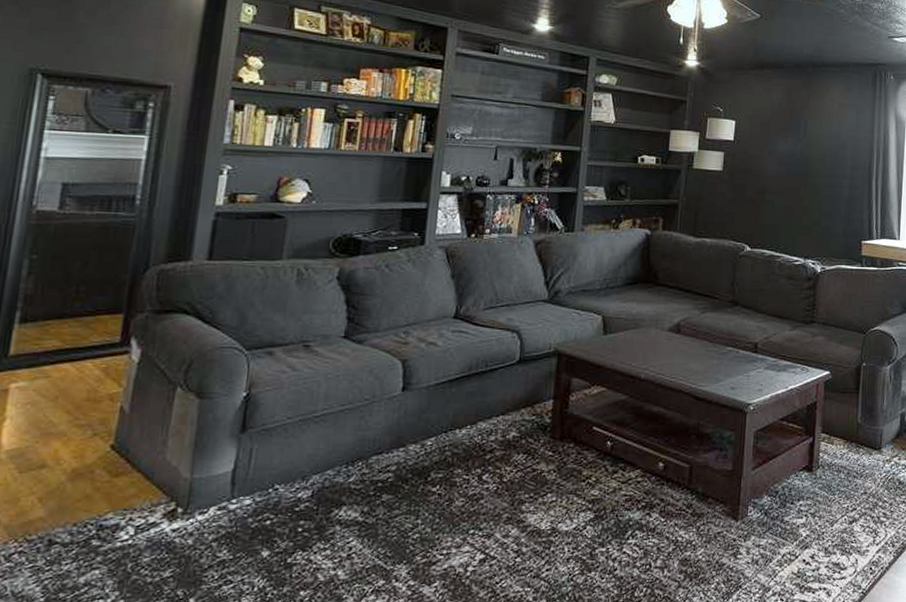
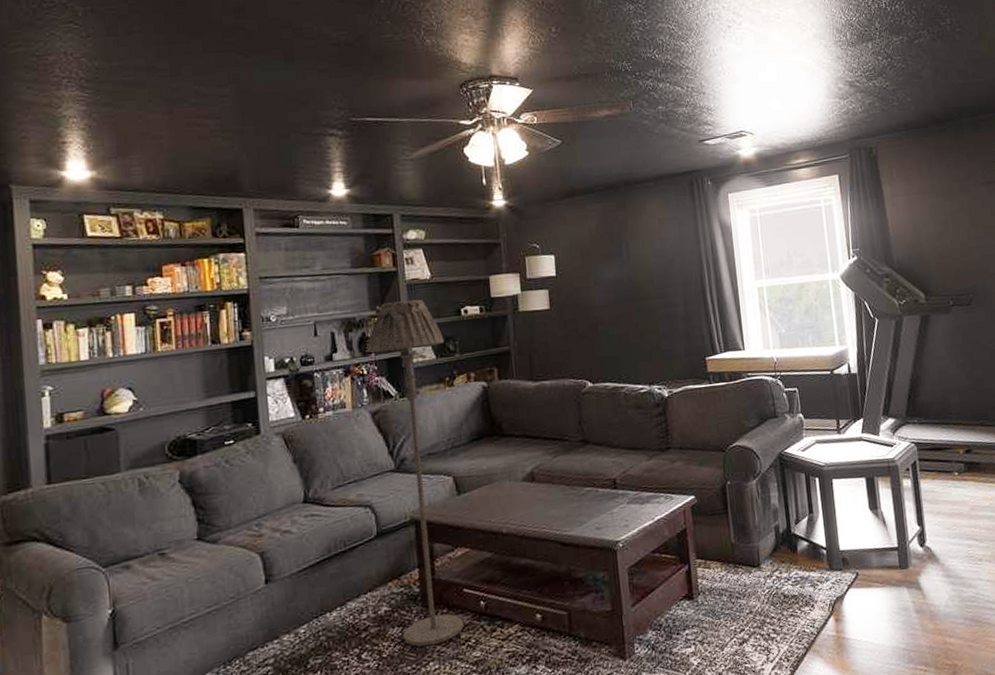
floor lamp: none [526,139,618,478] -> present [367,299,464,647]

